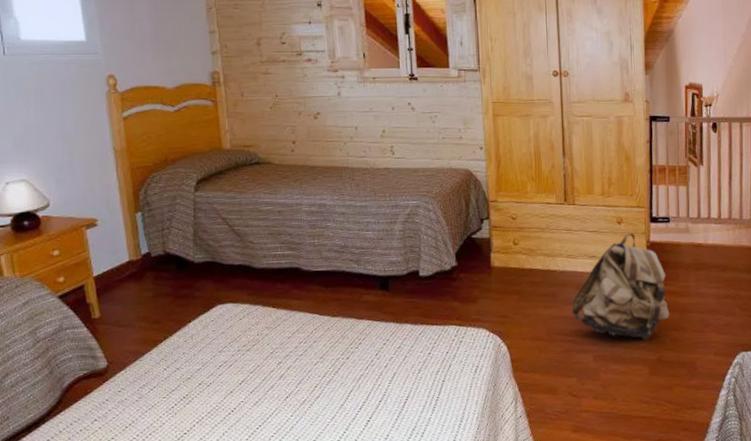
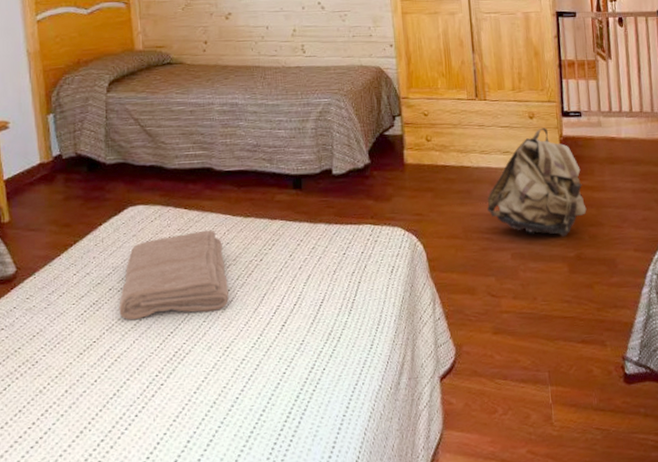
towel: none [208,328,316,414] -> present [119,230,229,320]

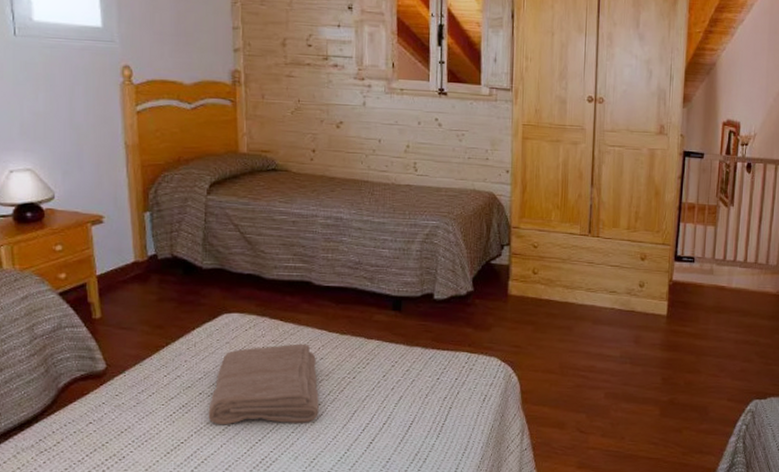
backpack: present [487,127,587,237] -> none [587,270,686,381]

